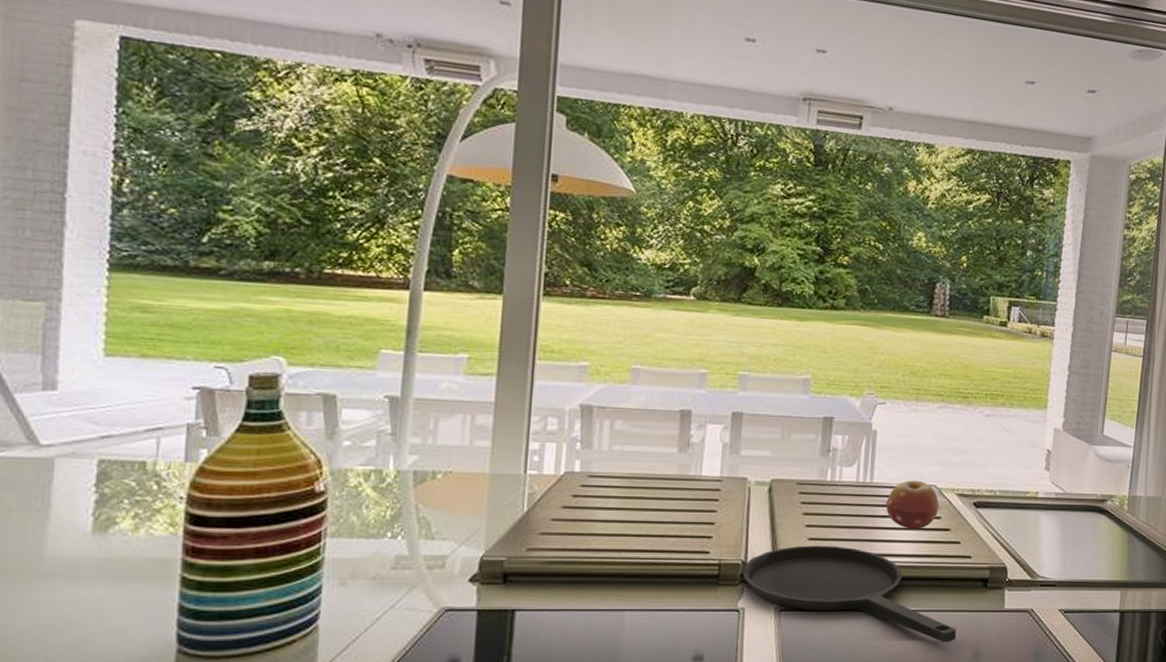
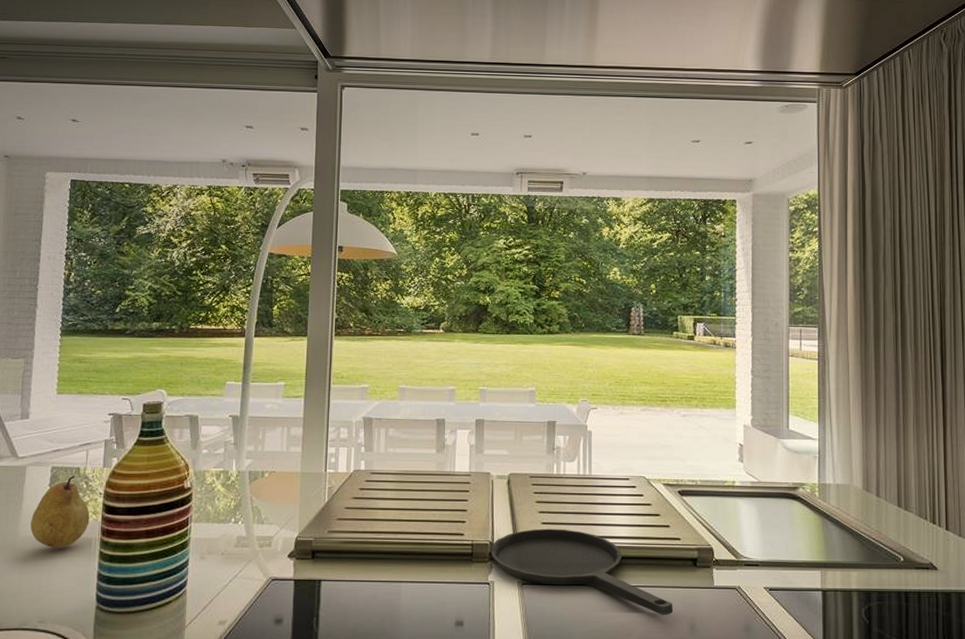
fruit: none [65,472,164,573] -> present [30,475,90,549]
fruit: present [886,480,939,530] -> none [604,472,649,515]

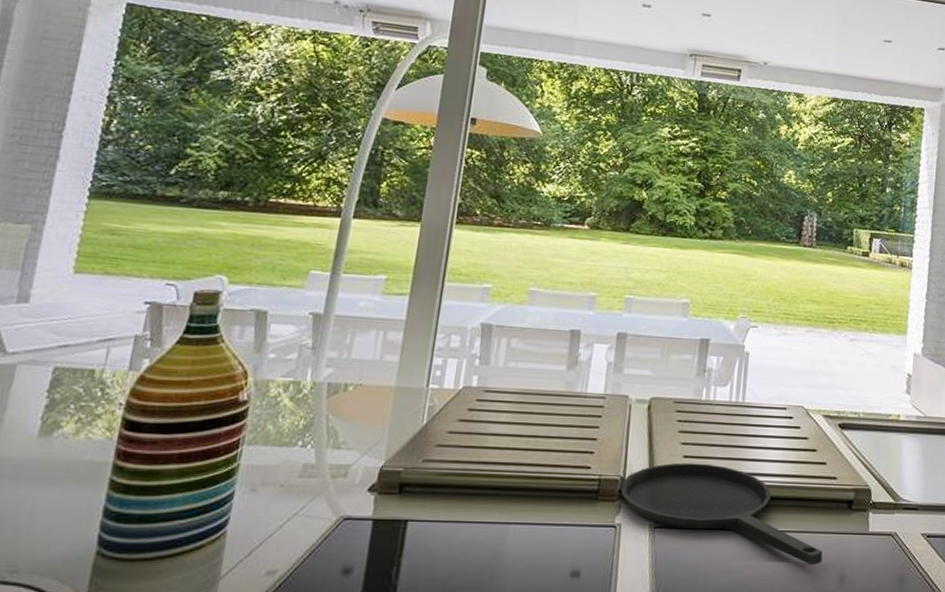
fruit: present [30,475,90,549] -> none [12,379,102,475]

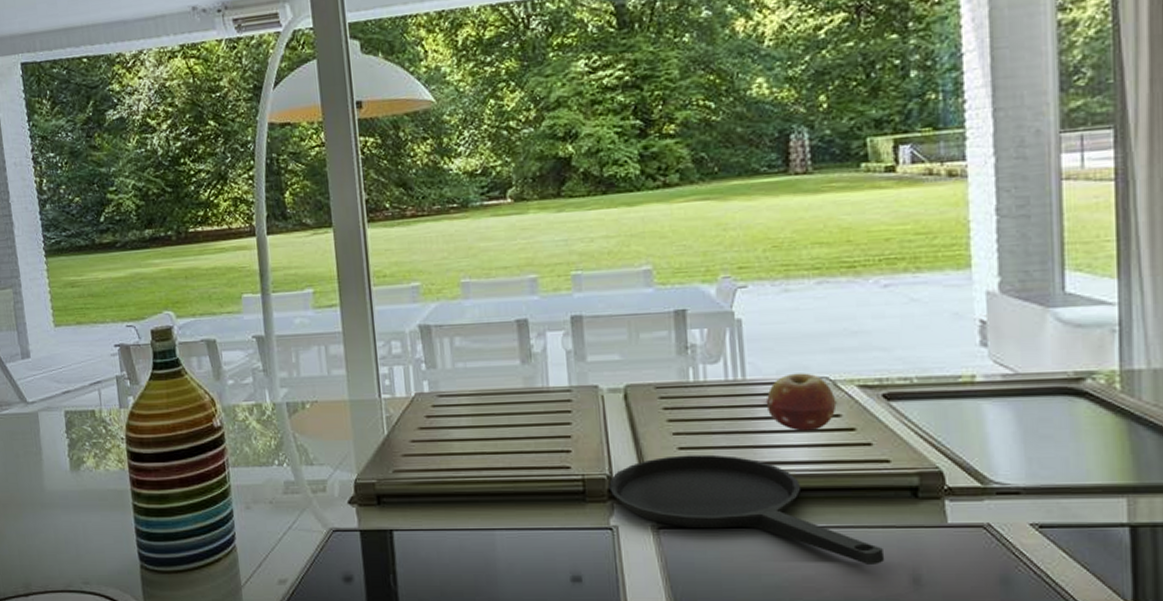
fruit: none [757,401,807,450] -> present [767,373,837,432]

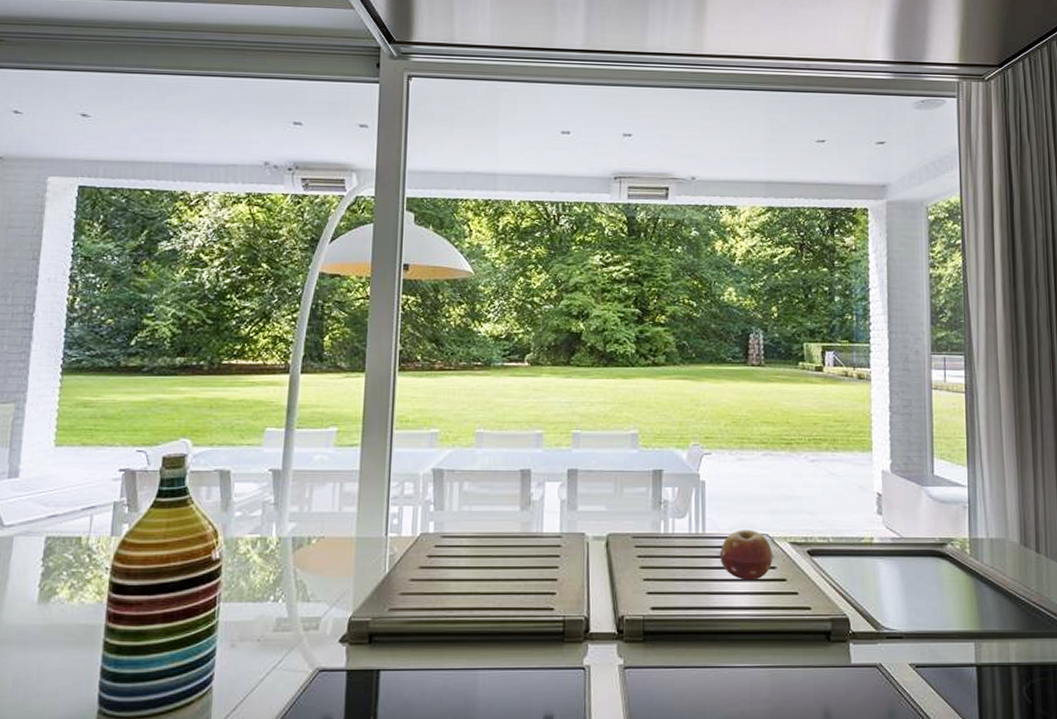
frying pan: present [609,454,885,564] -> none [586,599,804,701]

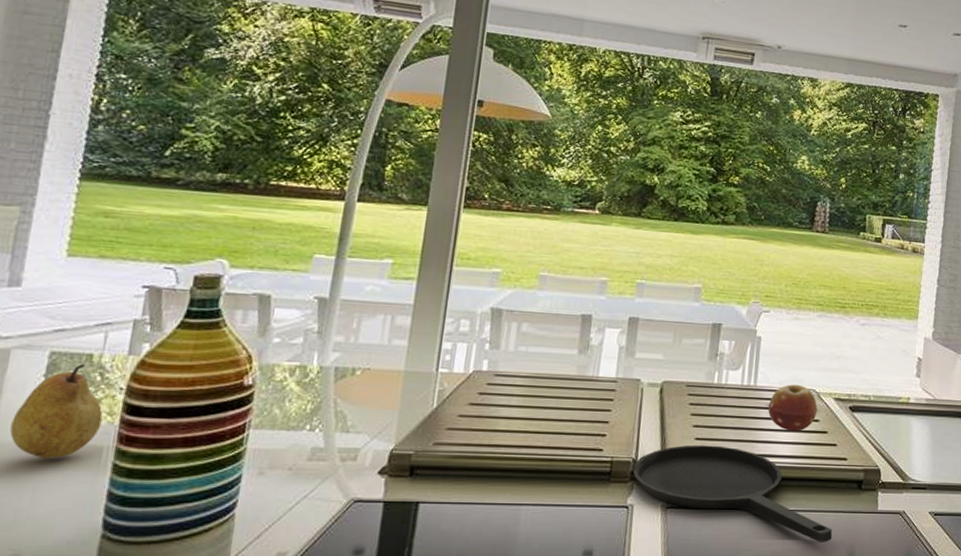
fruit: none [17,546,93,639] -> present [10,363,103,459]
frying pan: none [586,599,804,701] -> present [632,445,833,542]

